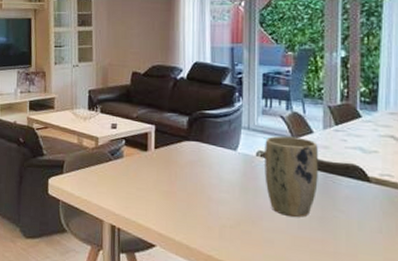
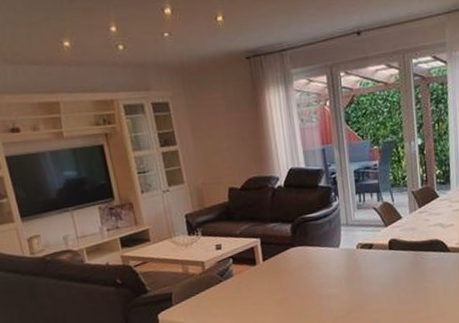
plant pot: present [265,136,318,217] -> none [362,224,410,296]

